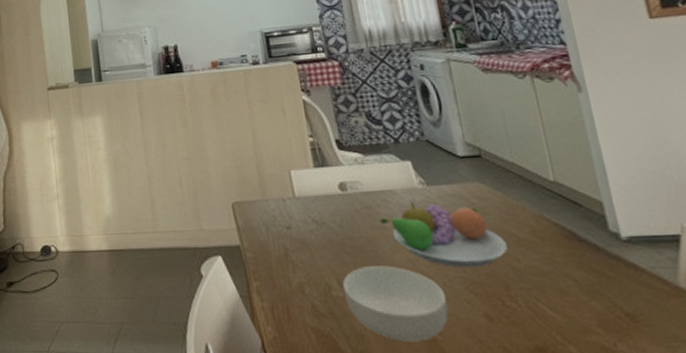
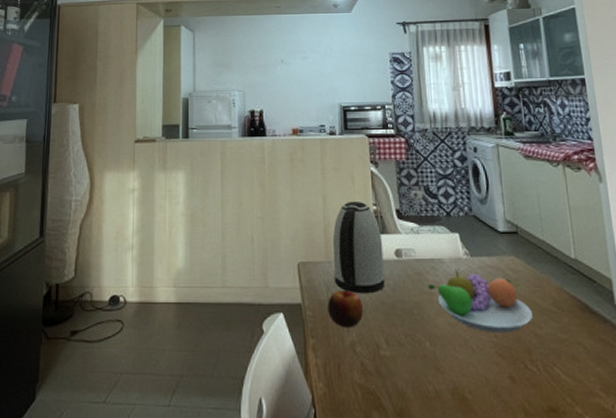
kettle: none [267,134,331,232] -> present [332,202,385,294]
apple: none [268,229,309,269] -> present [328,291,363,328]
cereal bowl: present [342,266,448,342] -> none [390,328,480,400]

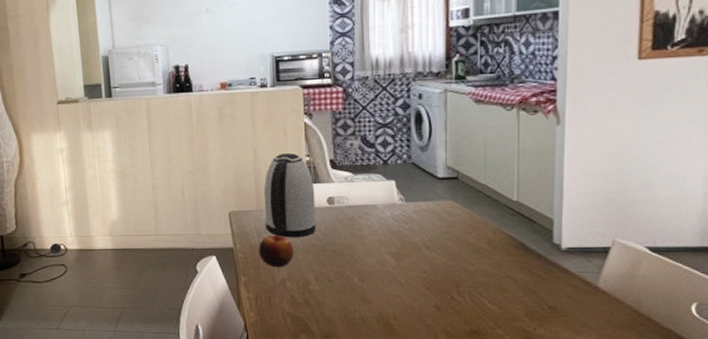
fruit bowl: present [428,267,533,333] -> none [360,212,464,270]

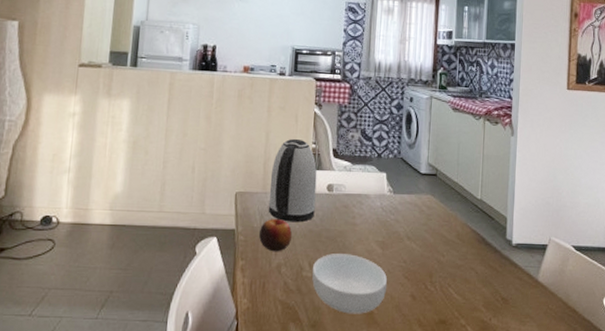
cereal bowl: none [319,267,406,325] -> present [311,254,388,314]

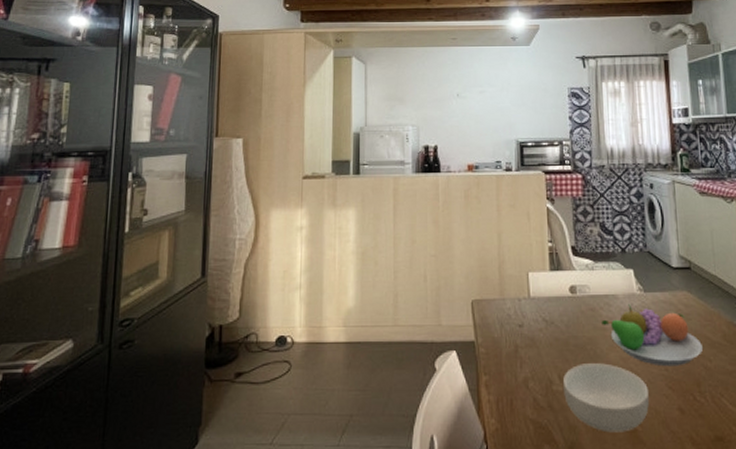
apple: present [259,219,292,252] -> none [501,328,536,365]
kettle: present [268,139,317,223] -> none [507,239,559,330]
fruit bowl: none [353,202,438,260] -> present [601,303,703,367]

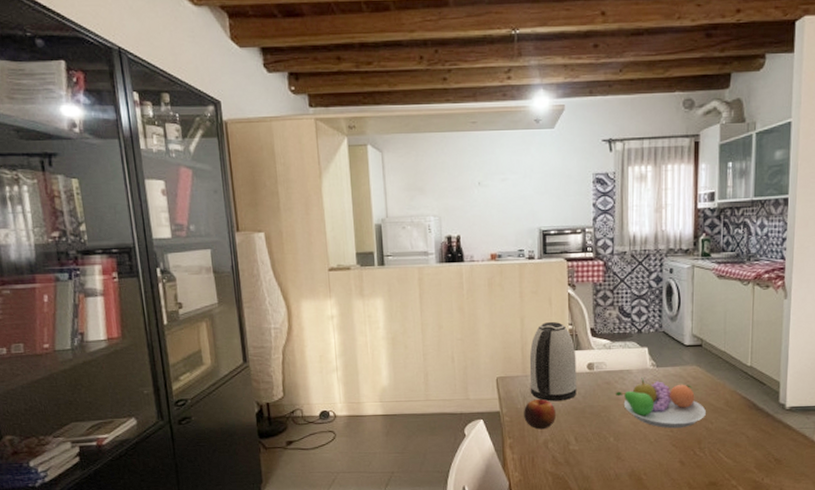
apple: none [501,328,536,365] -> present [524,399,555,430]
kettle: none [507,239,559,330] -> present [529,322,577,402]
cereal bowl: present [562,363,650,433] -> none [578,427,655,481]

